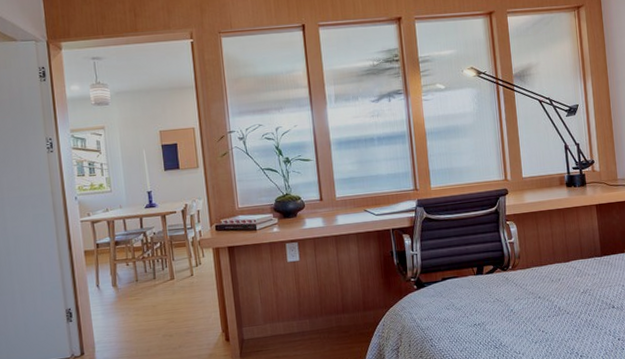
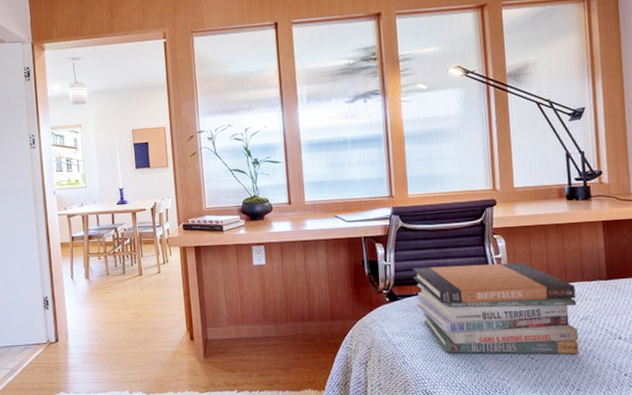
book stack: none [436,245,581,334] -> present [412,263,579,355]

